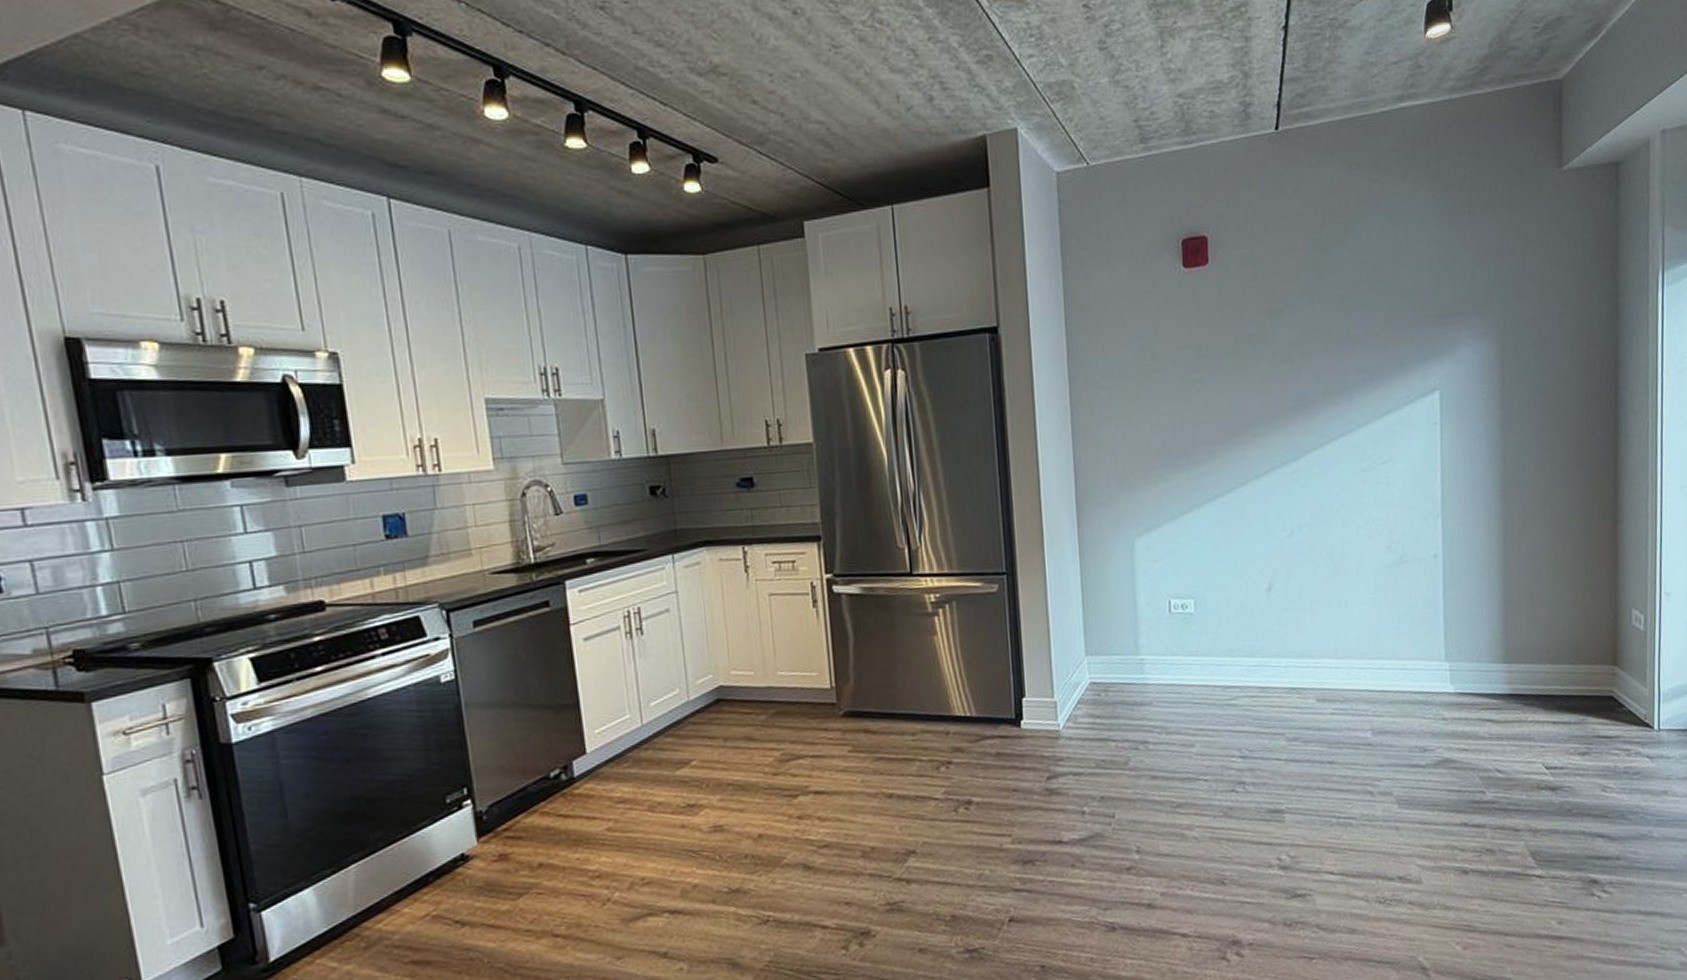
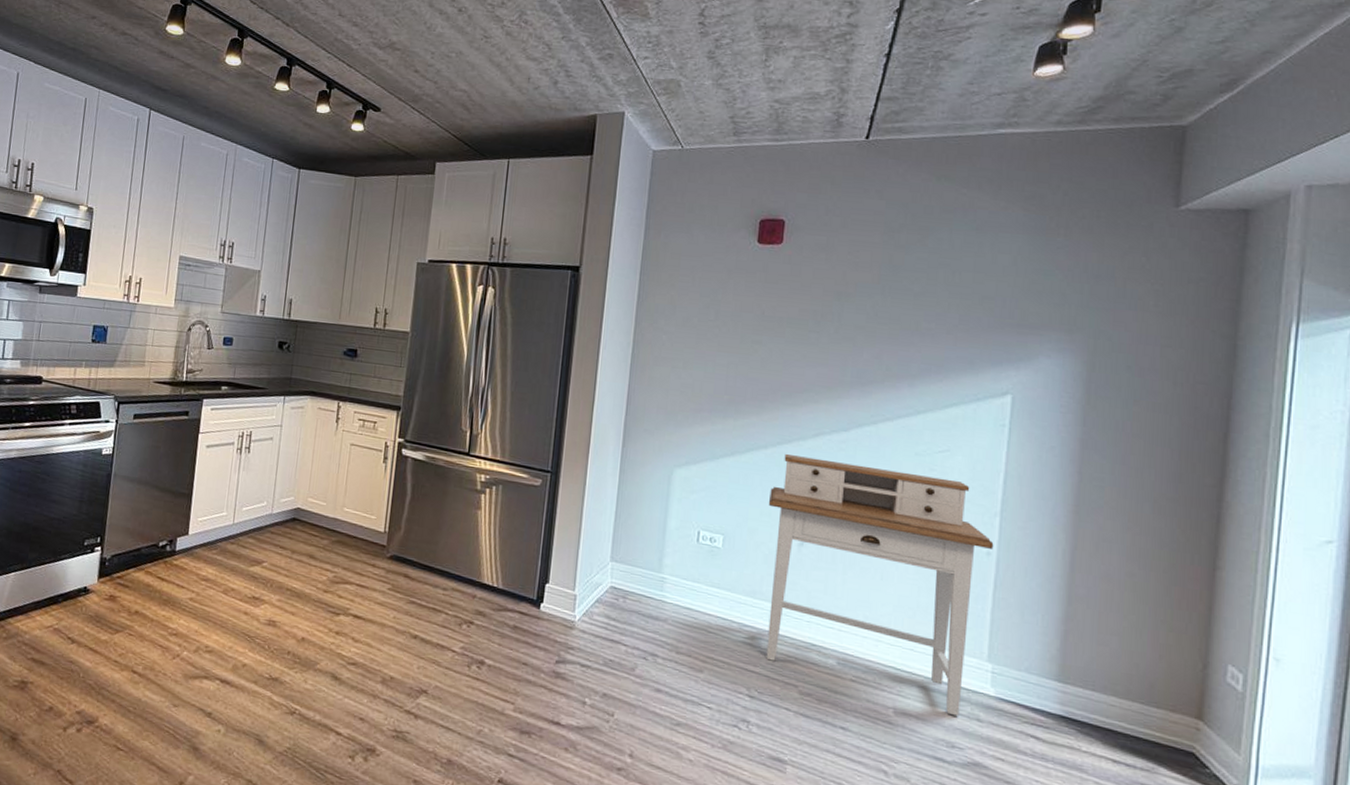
desk: none [1232,489,1439,722] -> present [766,454,994,717]

